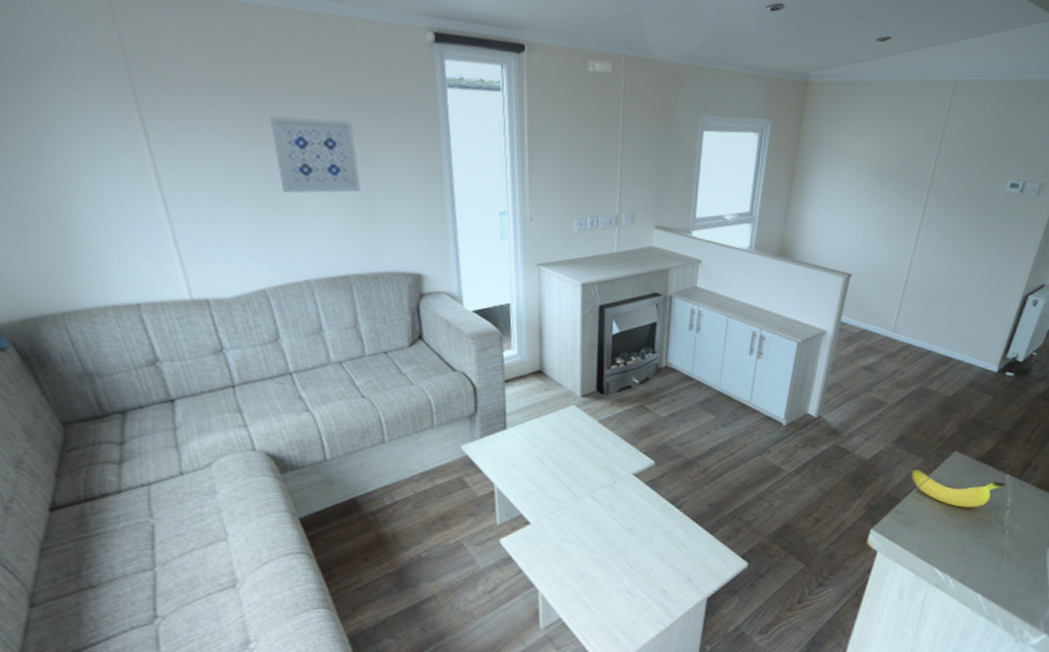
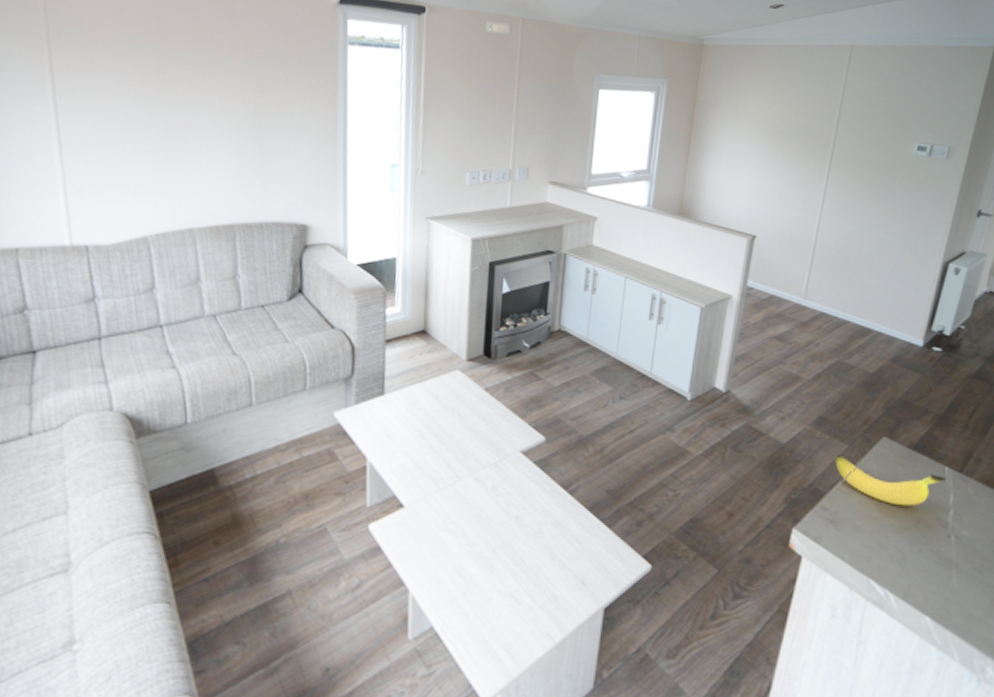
wall art: present [270,115,361,194] -> none [173,68,255,142]

